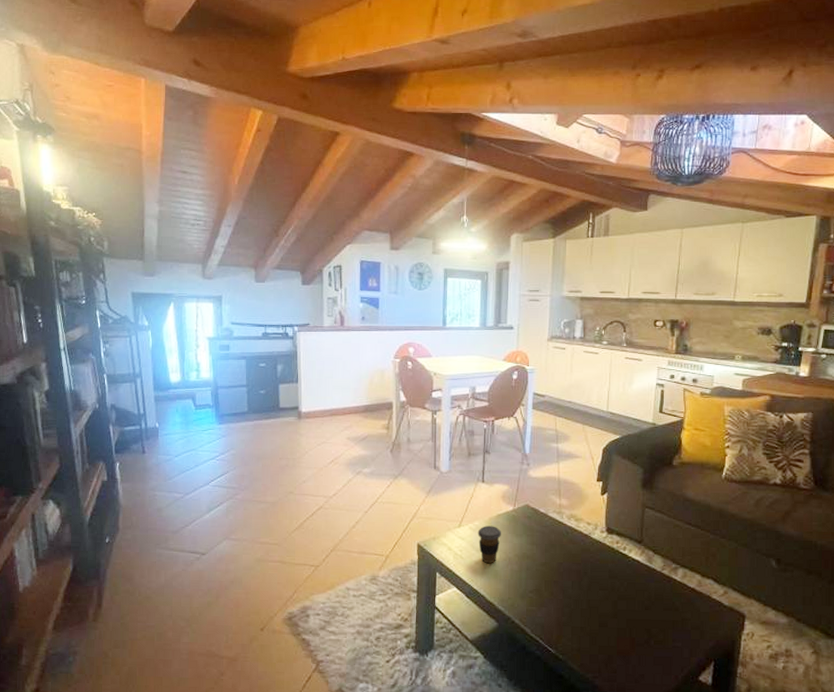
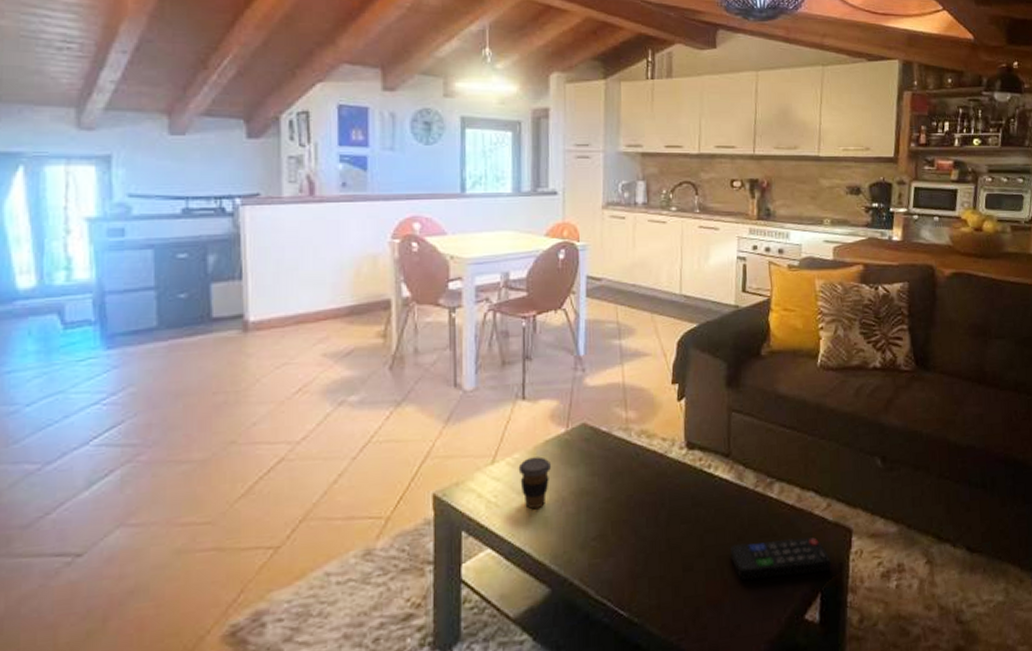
remote control: none [638,611,724,646] -> present [729,537,831,581]

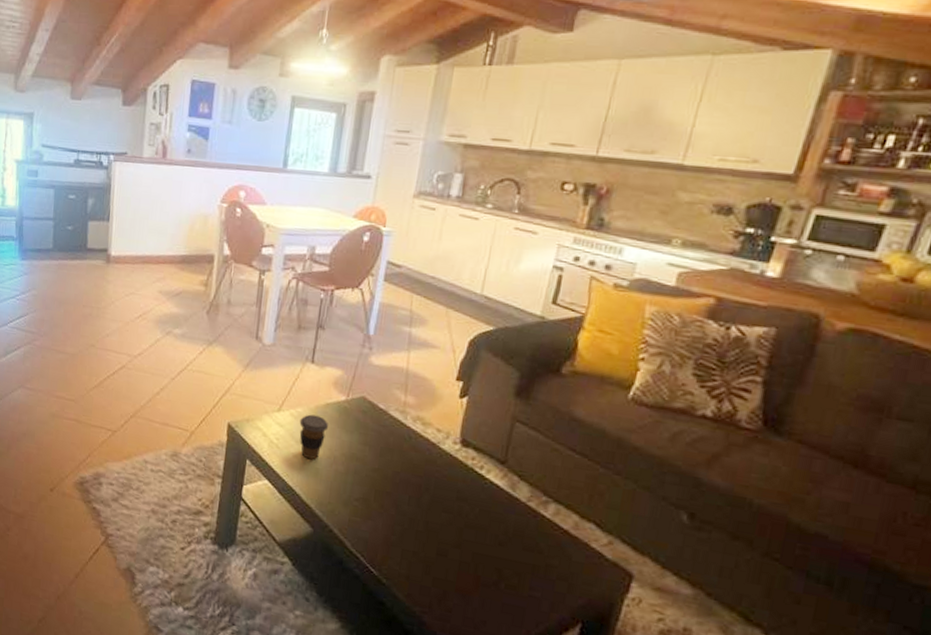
remote control: present [729,537,831,581] -> none [487,547,601,607]

